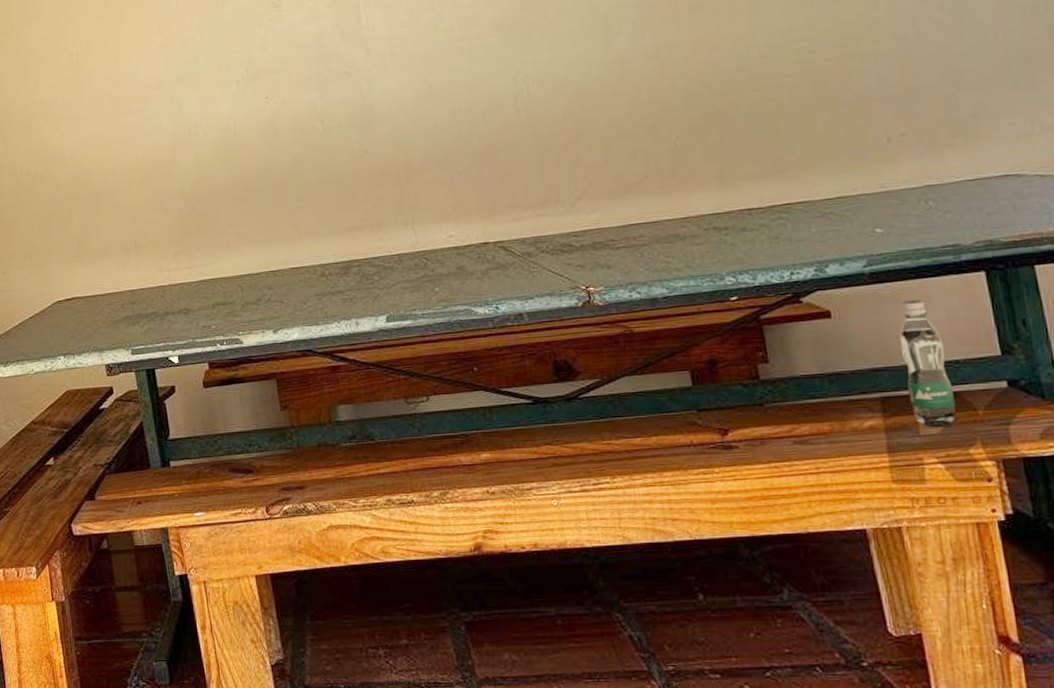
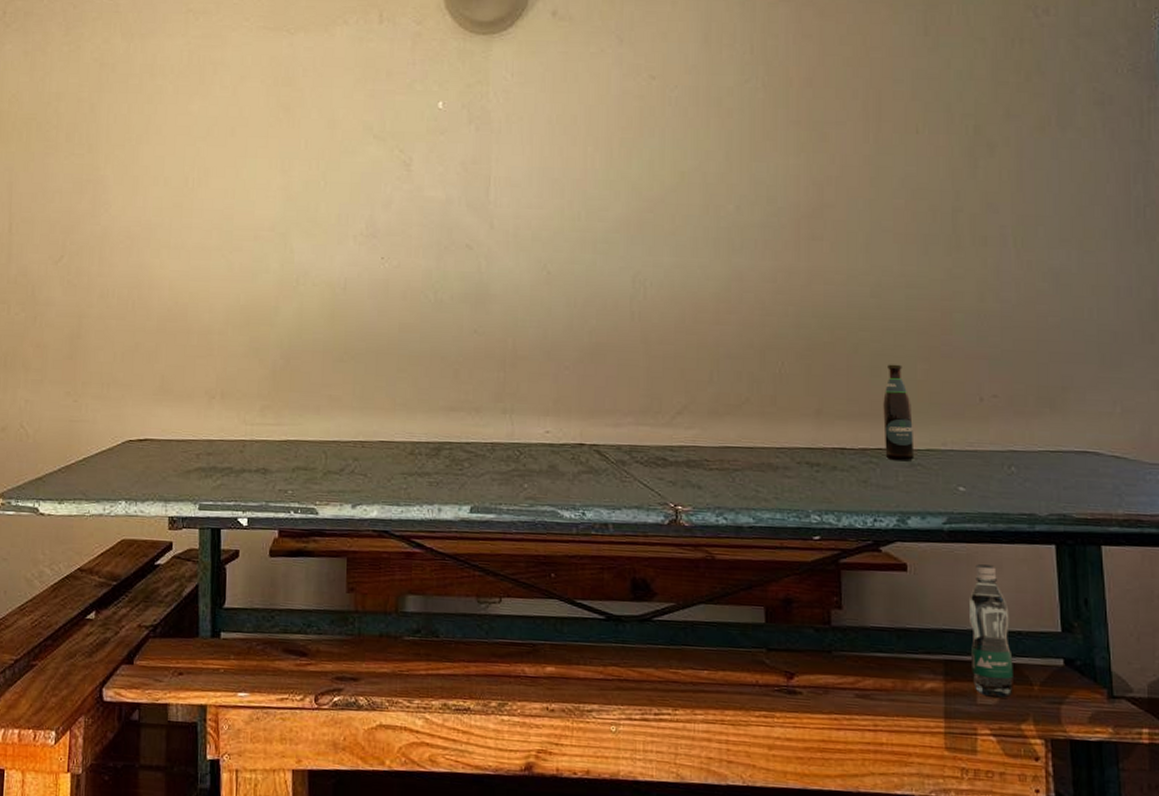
bottle: none [785,118,826,214] -> present [883,364,915,462]

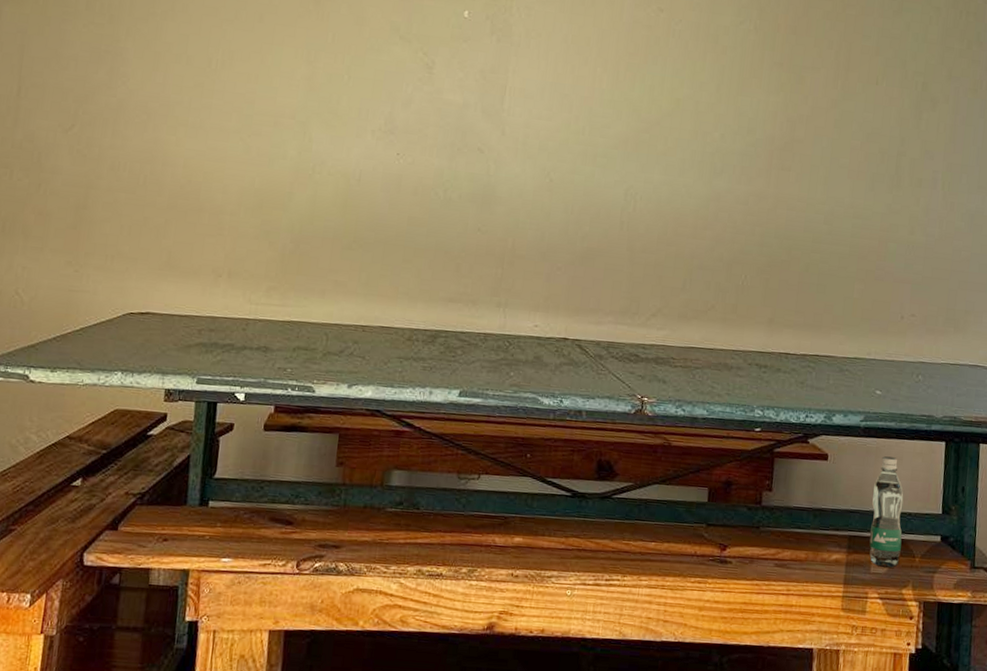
bottle: present [883,364,915,462] -> none [821,282,847,367]

